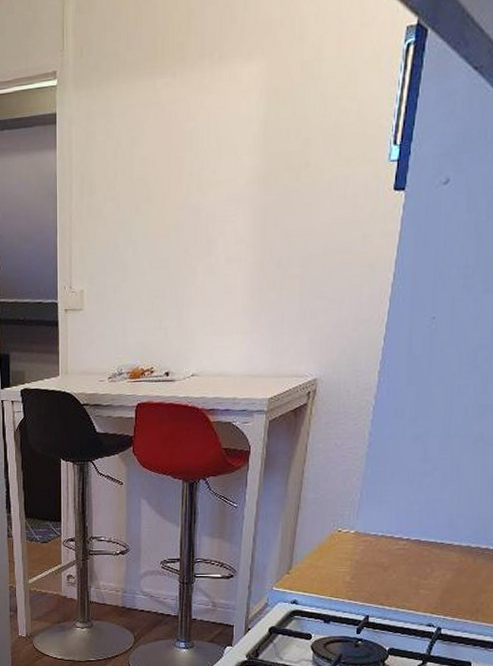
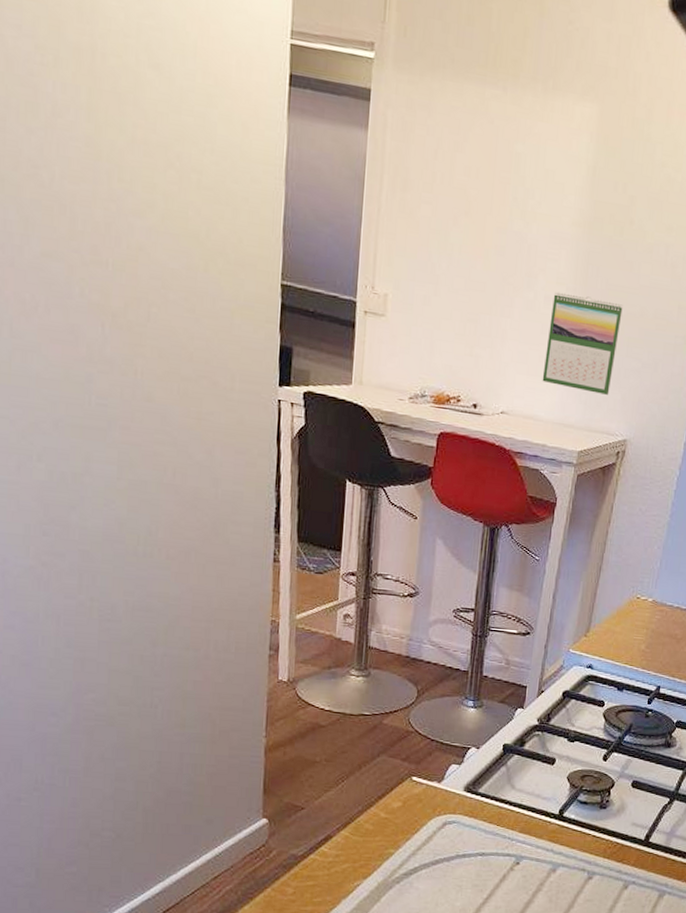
calendar: none [228,248,304,340] -> present [542,292,623,395]

